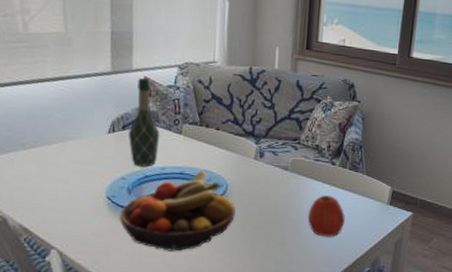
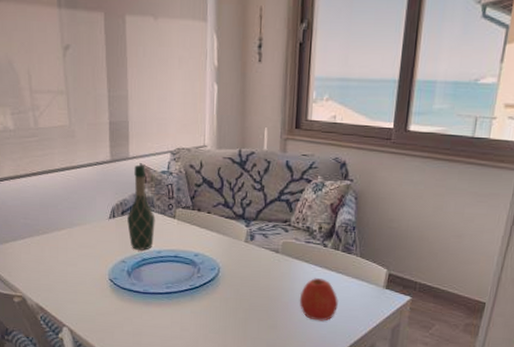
fruit bowl: present [119,169,235,251] -> none [120,253,228,332]

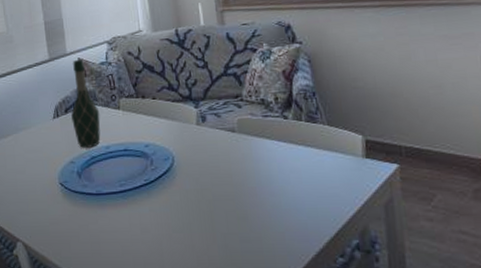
apple: present [299,278,338,321] -> none [267,155,314,205]

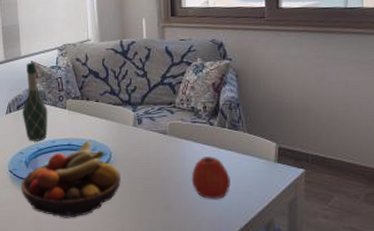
fruit bowl: none [73,143,187,236] -> present [20,140,121,218]
apple: none [267,155,314,205] -> present [191,157,231,199]

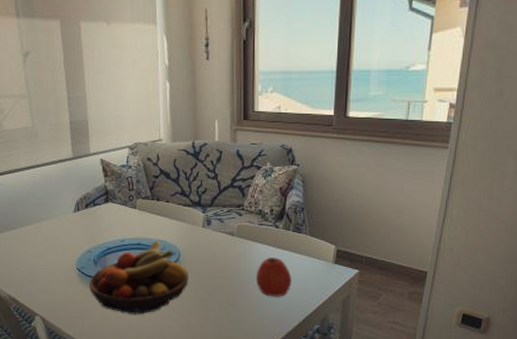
wine bottle: present [22,63,48,141] -> none [91,161,118,240]

